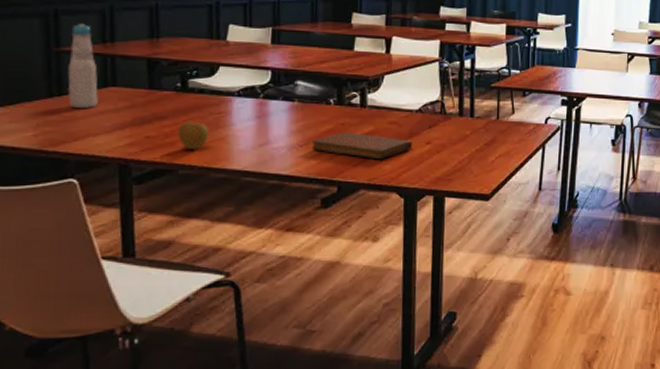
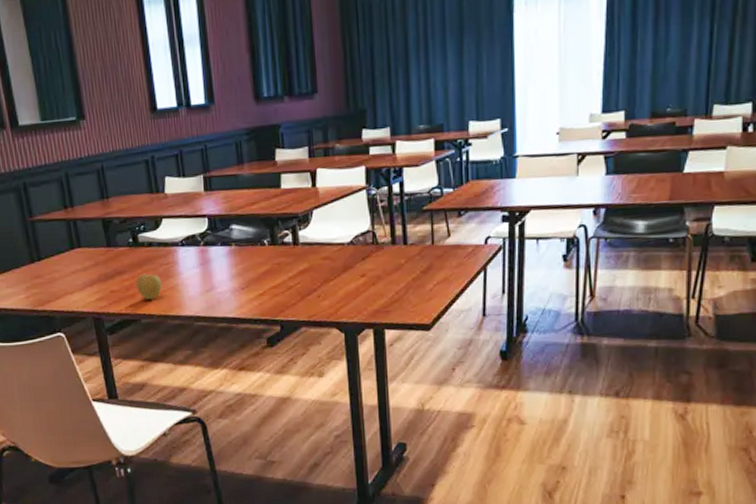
bottle: present [67,24,98,108] -> none [39,193,69,270]
notebook: present [311,132,413,160] -> none [251,271,348,297]

